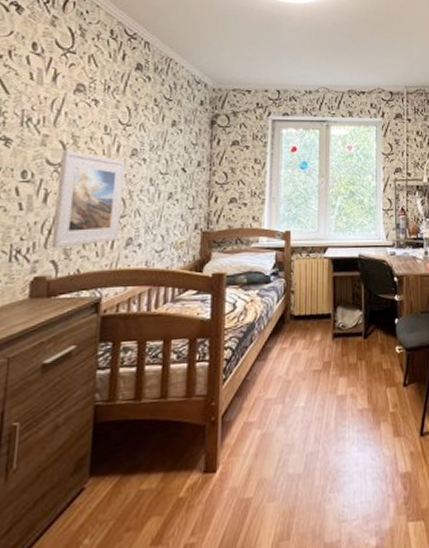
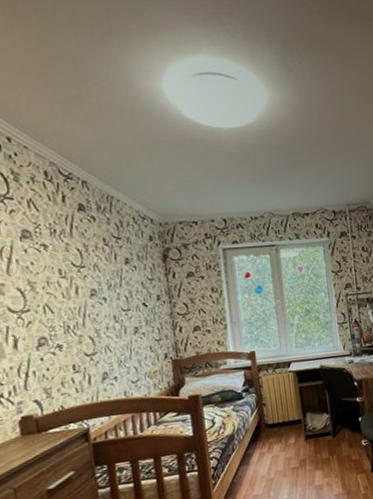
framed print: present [51,150,126,248] -> none [21,296,95,389]

